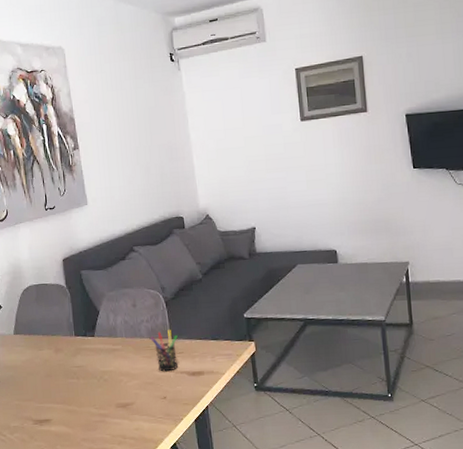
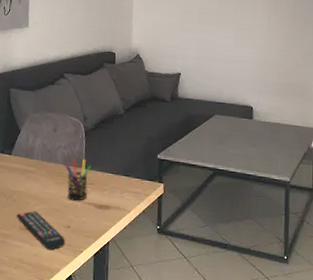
remote control: none [110,387,164,423] -> present [16,210,65,251]

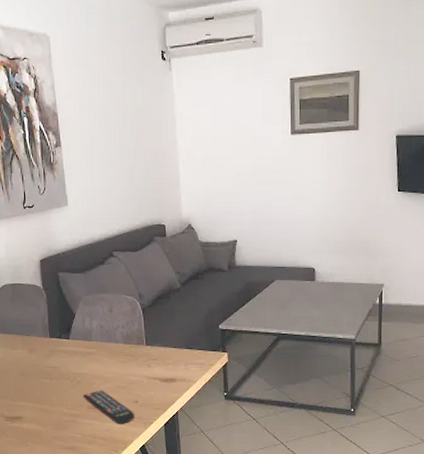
pen holder: present [65,159,91,201] -> none [125,337,152,377]

